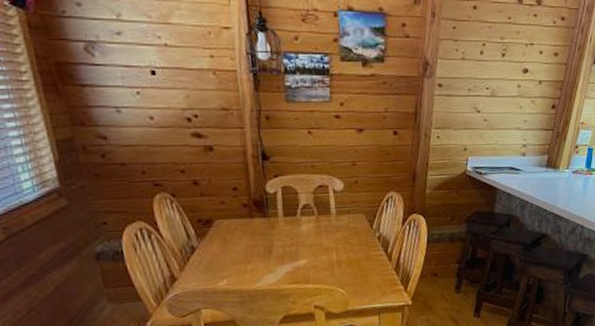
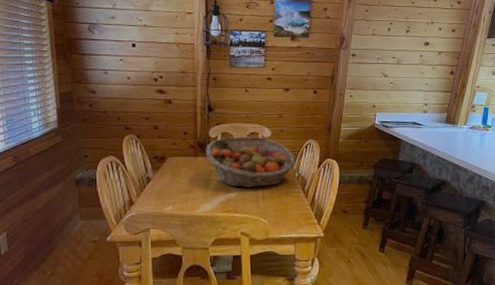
fruit basket: none [263,190,376,254] -> present [206,136,296,188]

